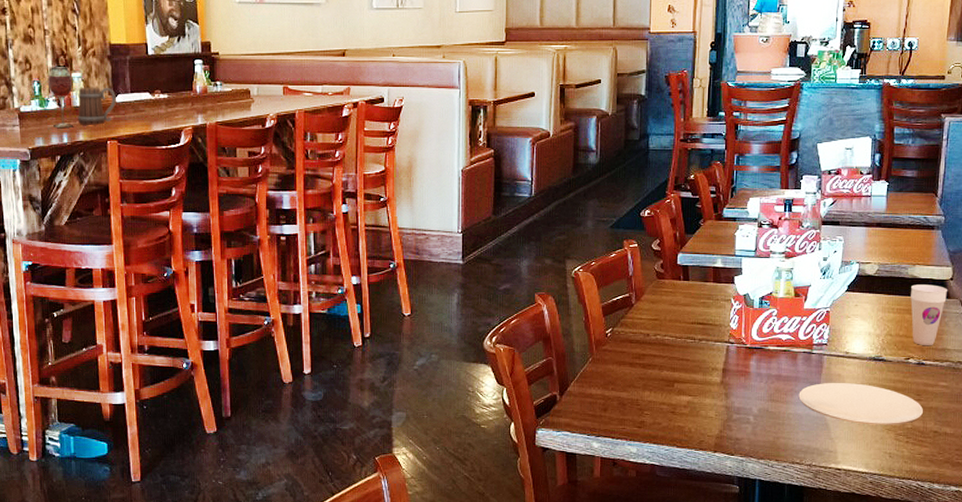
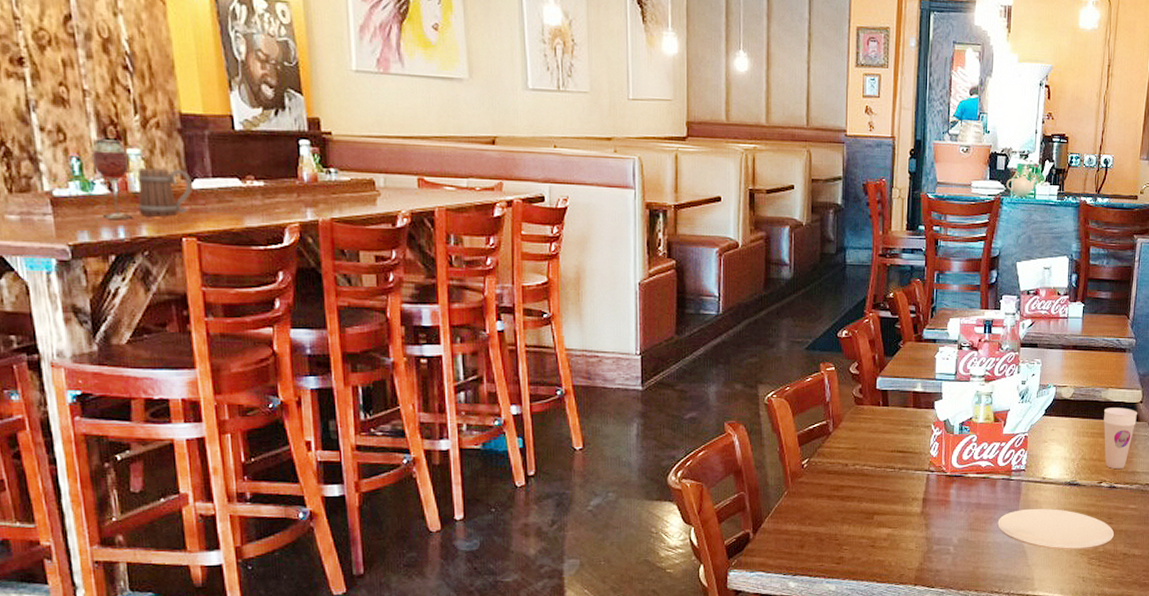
teapot: none [806,59,838,82] -> present [1006,173,1037,197]

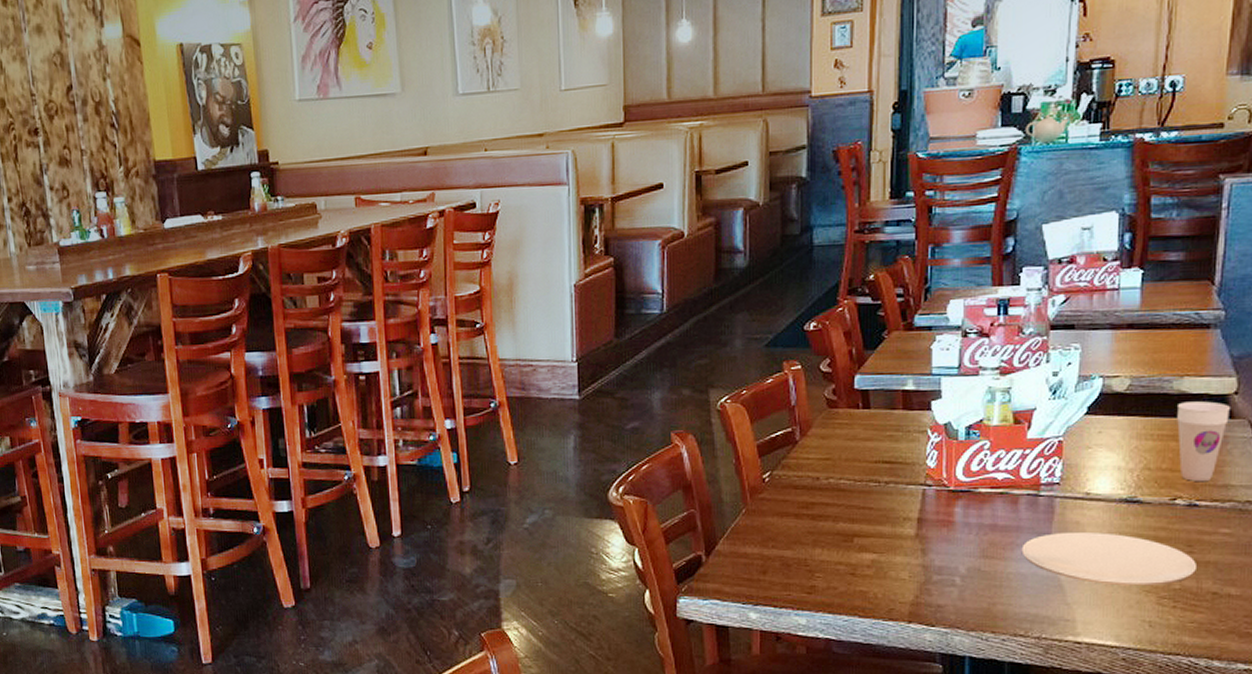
wineglass: present [91,139,132,219] -> none [87,191,118,262]
beer mug: present [137,167,192,217] -> none [122,211,165,257]

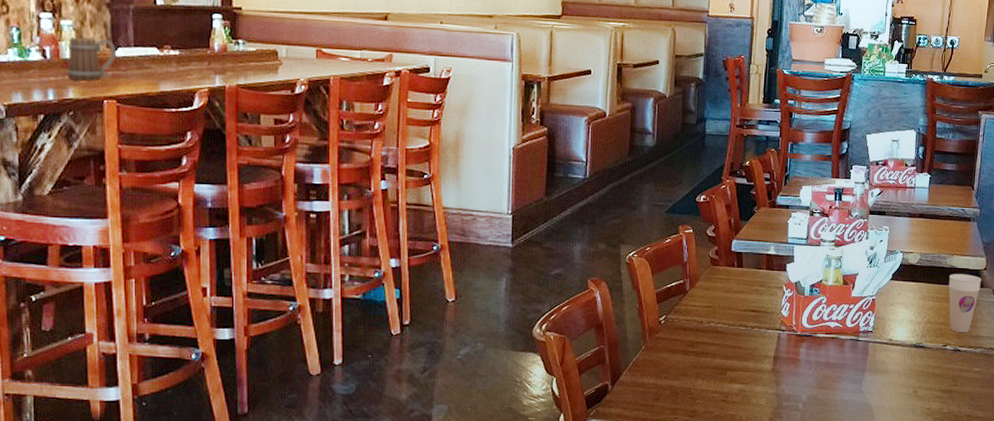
beer mug: none [122,211,165,257] -> present [67,36,116,82]
plate: present [1021,531,1196,586] -> none [845,368,958,410]
teapot: present [1025,113,1070,144] -> none [857,52,887,75]

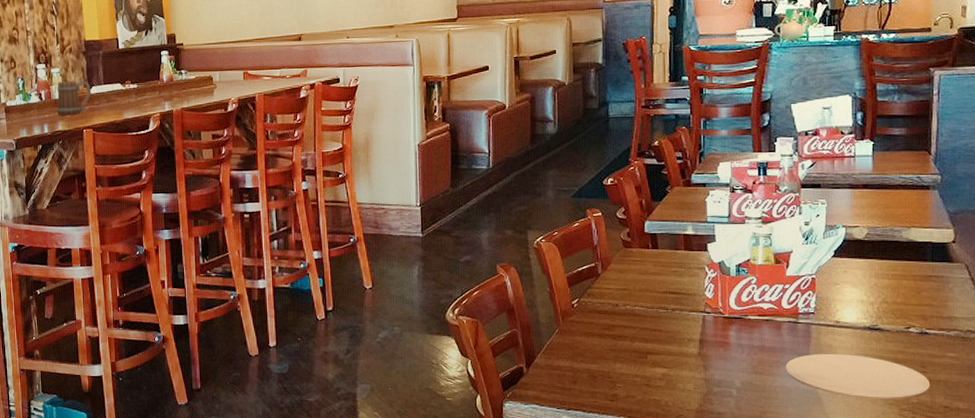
plate: none [845,368,958,410] -> present [785,353,930,400]
teapot: none [857,52,887,75] -> present [775,18,809,41]
cup: present [949,274,982,334] -> none [907,248,951,314]

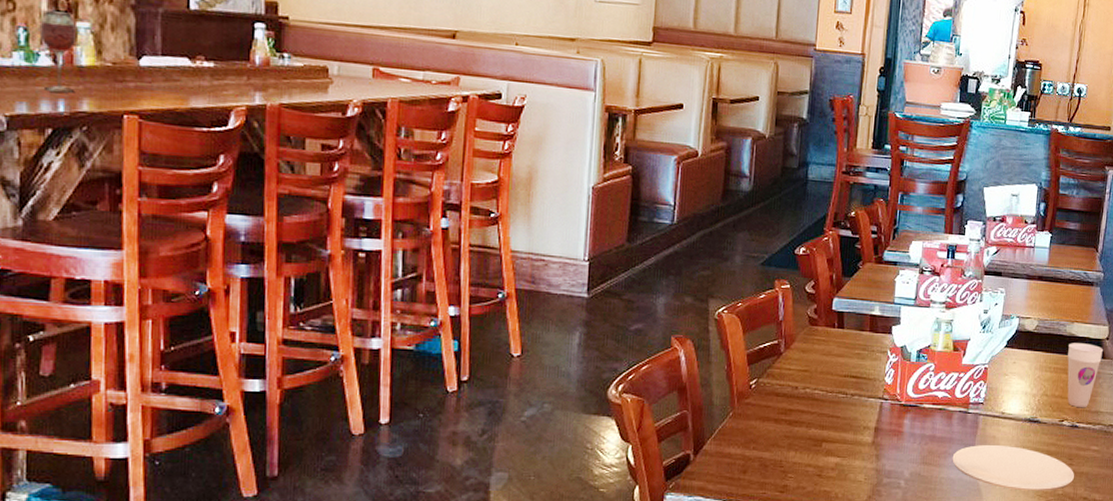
wineglass: none [30,63,53,119] -> present [39,10,78,93]
beer mug: present [57,80,91,116] -> none [81,41,140,94]
teapot: present [775,18,809,41] -> none [976,98,1008,122]
cup: none [907,248,951,314] -> present [1067,343,1104,408]

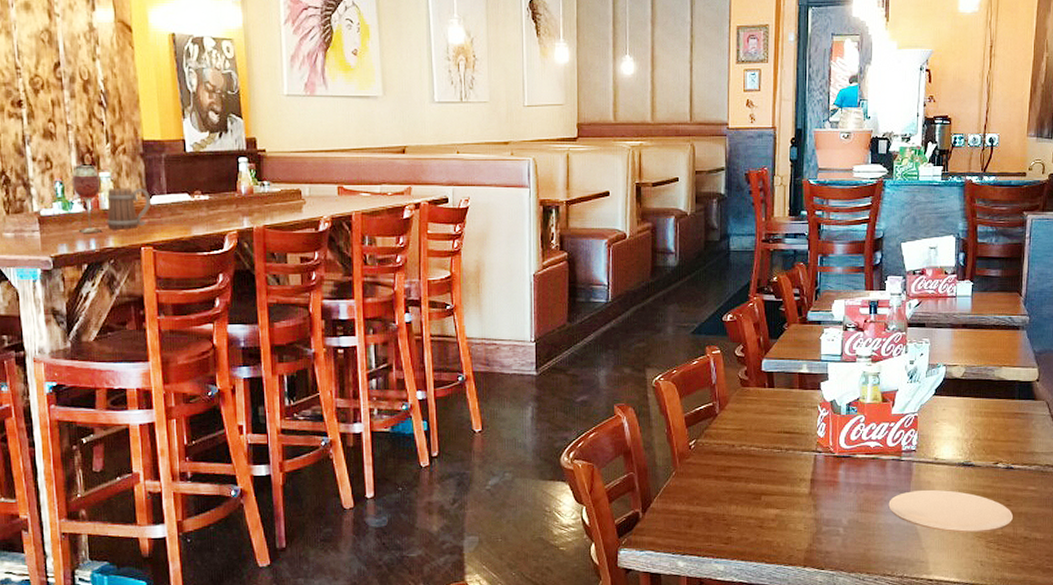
beer mug: none [81,41,140,94] -> present [107,187,151,230]
cup: present [1067,343,1104,408] -> none [998,386,1035,450]

